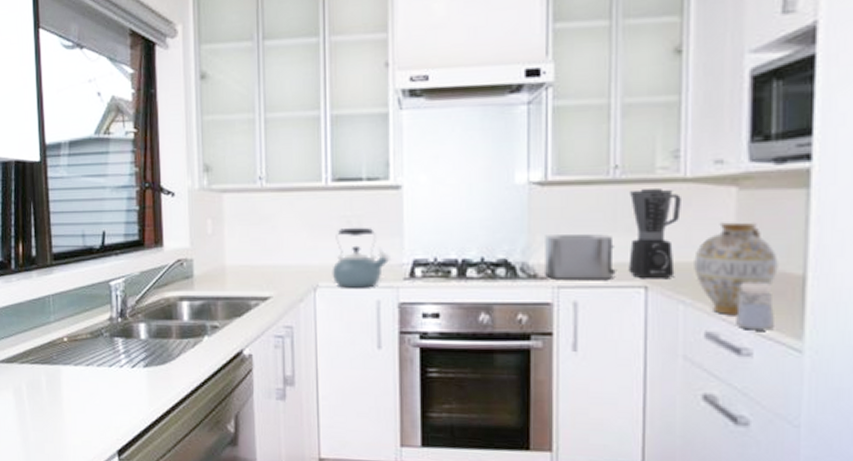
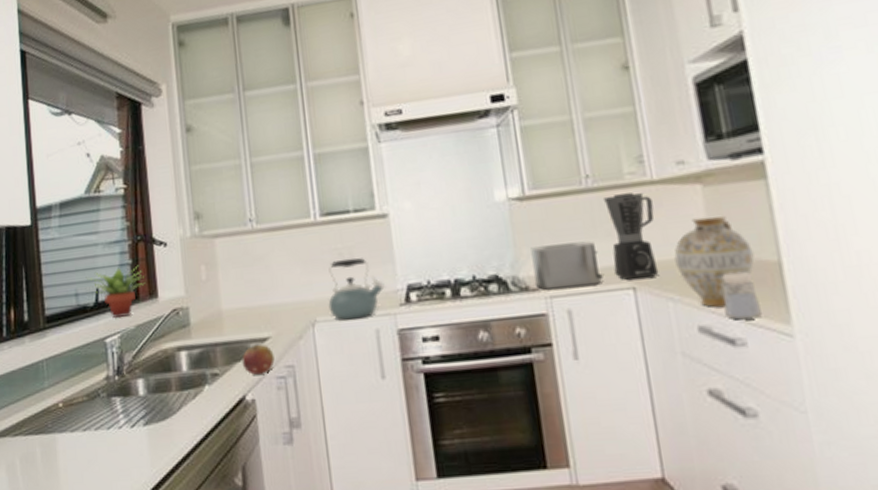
succulent plant: none [93,212,152,263] -> present [85,265,146,319]
fruit: none [242,304,274,331] -> present [242,345,275,375]

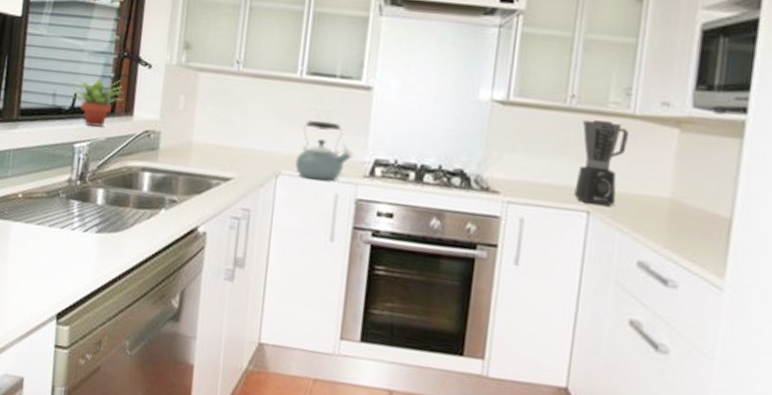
fruit: present [242,345,275,375] -> none [201,183,234,211]
toaster: present [530,241,603,291] -> none [497,151,563,202]
ceramic jug: present [674,216,755,308] -> none [633,160,710,249]
salt shaker: present [722,271,762,320] -> none [666,217,702,266]

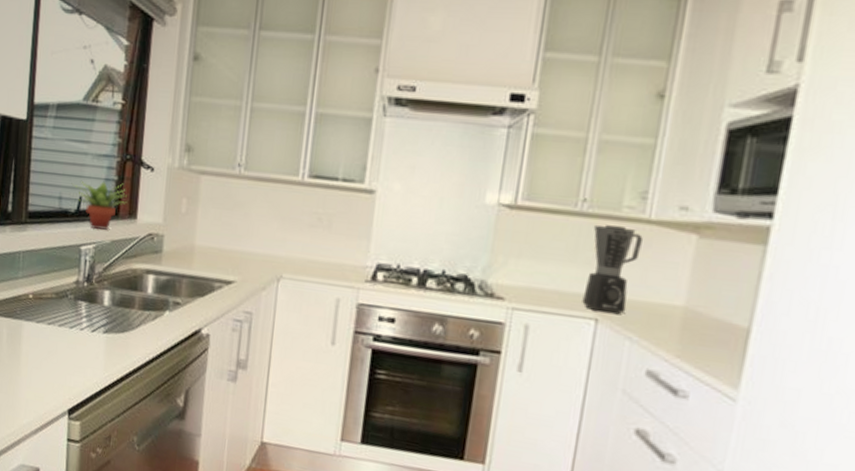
kettle: present [295,120,353,181] -> none [296,224,355,285]

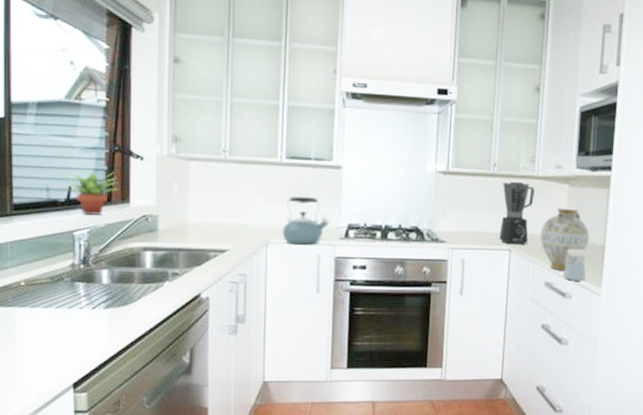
kettle: none [296,224,355,285] -> present [282,196,330,245]
ceramic jug: none [644,267,727,359] -> present [540,208,590,271]
salt shaker: none [677,326,717,377] -> present [563,248,586,281]

